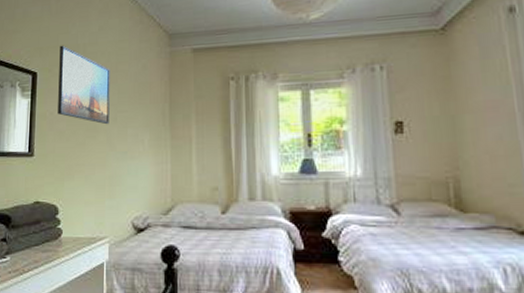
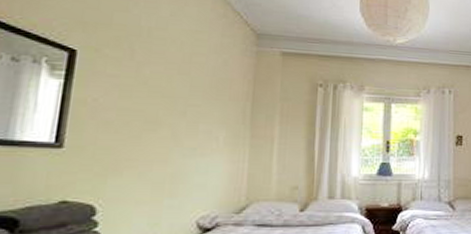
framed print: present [58,45,110,125] -> none [104,24,182,118]

